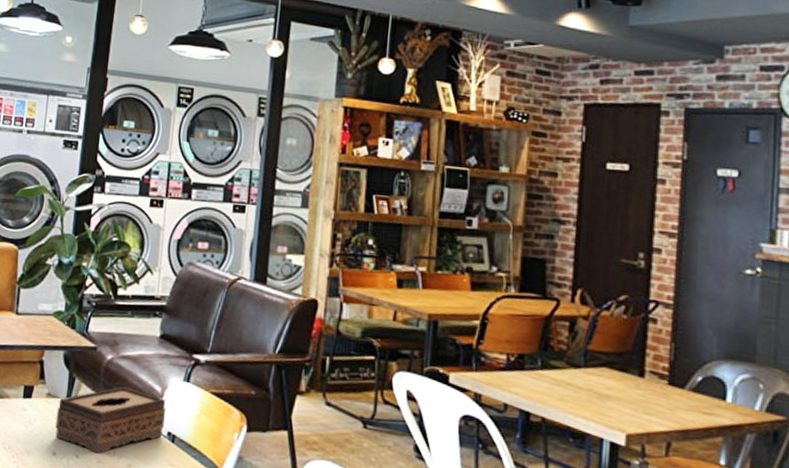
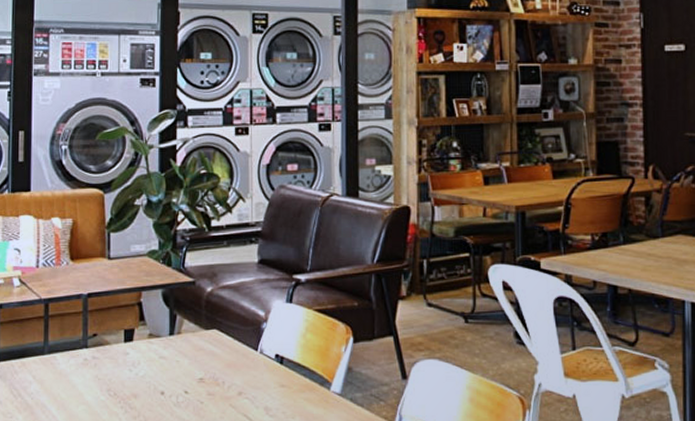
tissue box: present [55,386,166,454] -> none [161,316,272,386]

